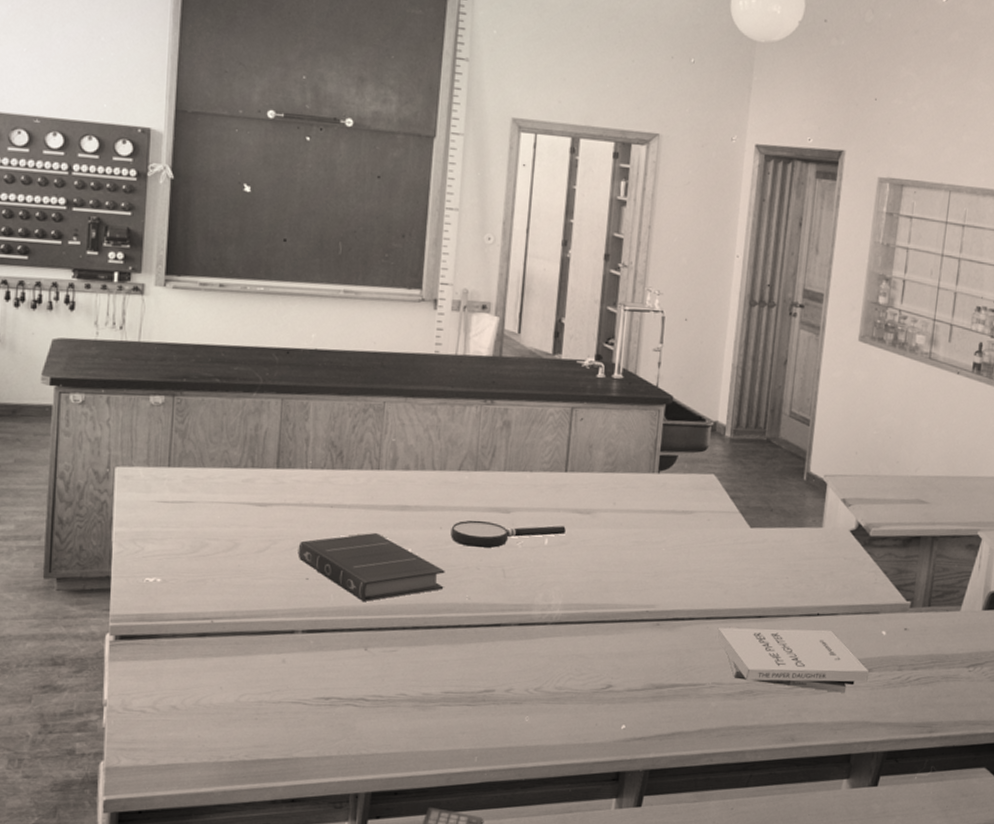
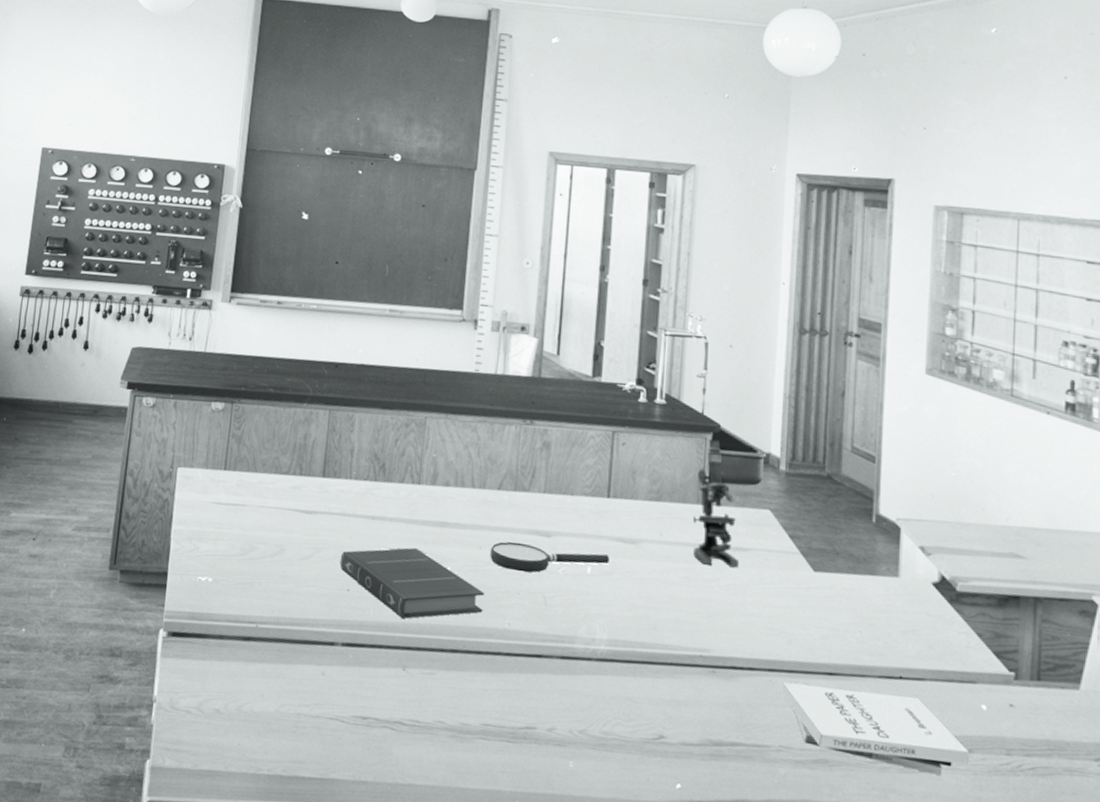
microscope: none [643,410,684,530] -> present [692,439,738,569]

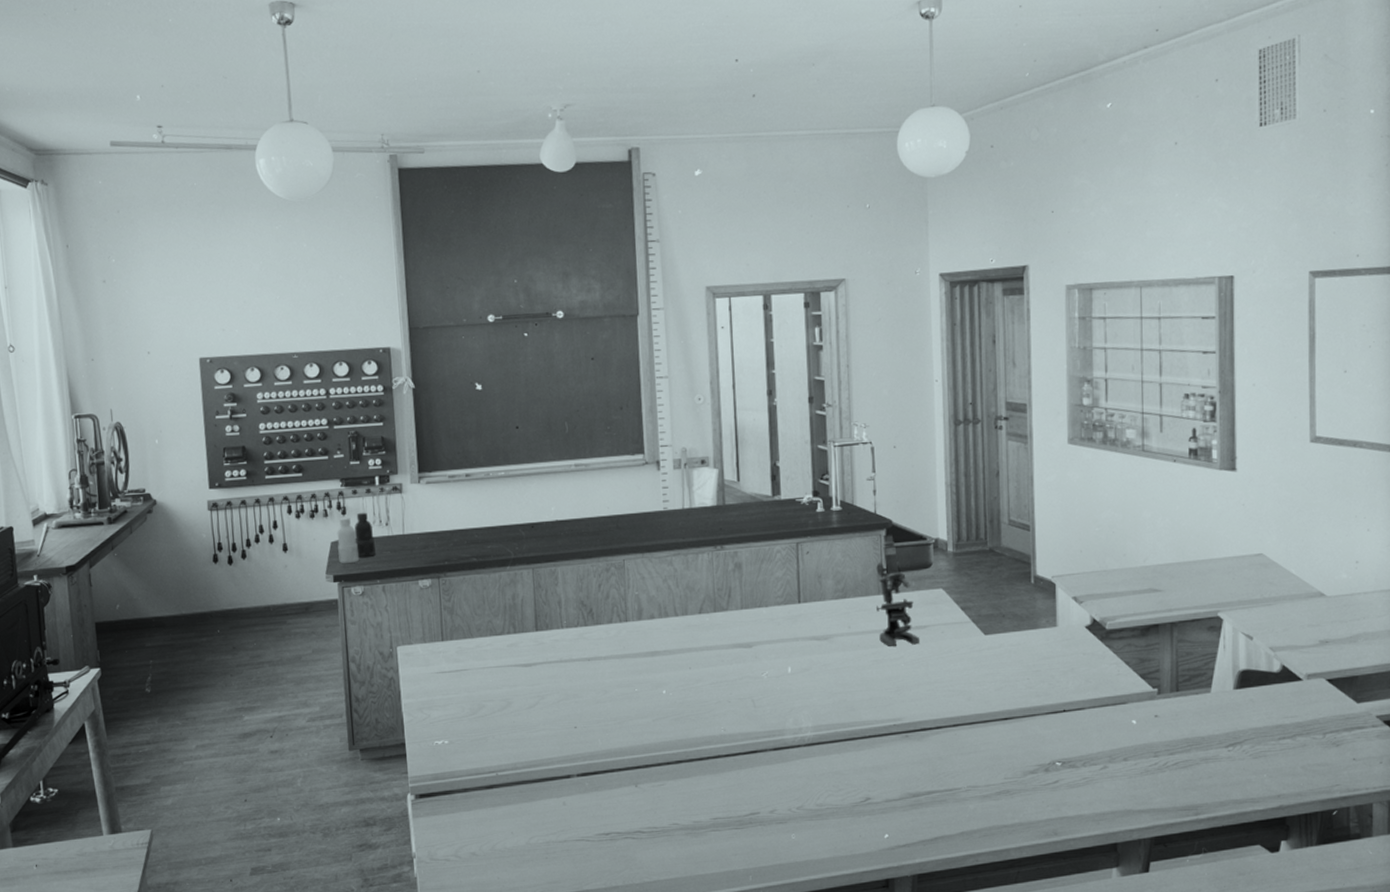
bottle: none [136,322,176,373] -> present [337,512,376,564]
book: present [340,548,485,619] -> none [564,679,700,742]
magnifying glass: present [490,541,609,573] -> none [699,654,806,683]
books: present [780,681,970,775] -> none [964,724,1125,785]

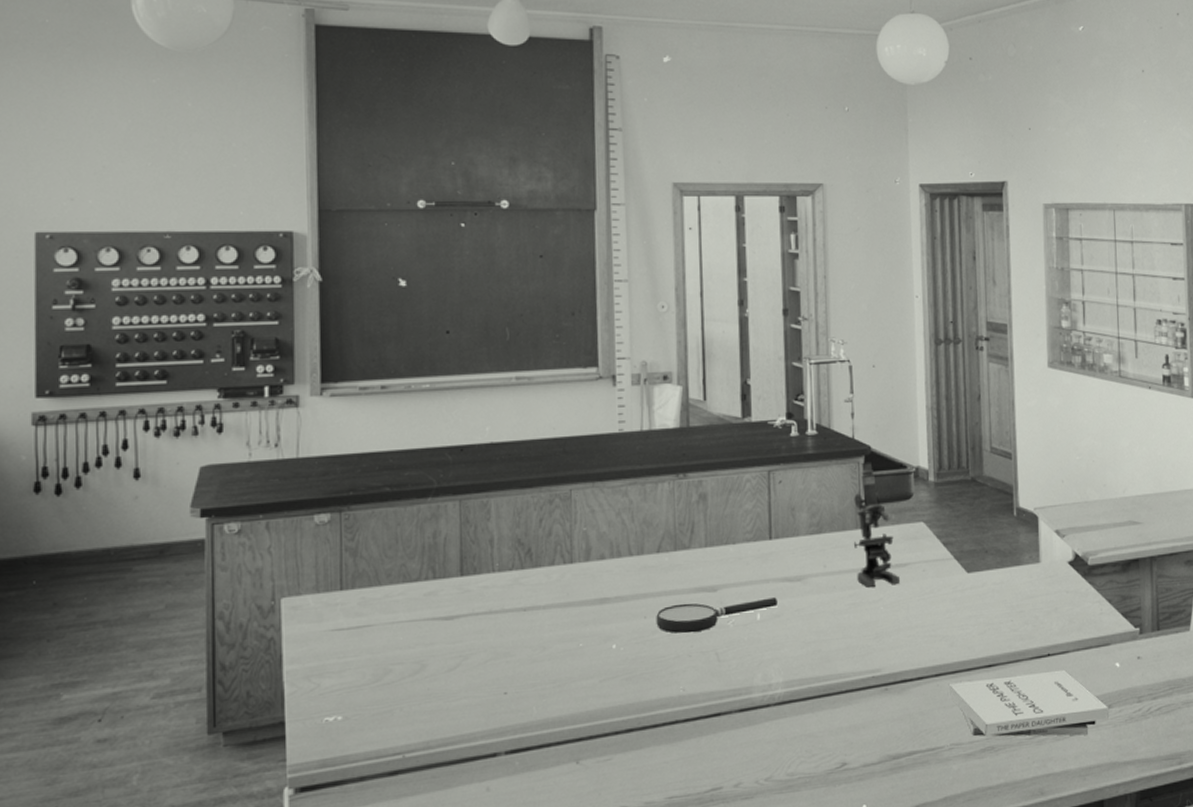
bottle: present [337,512,376,564] -> none [209,430,259,495]
magnifying glass: none [699,654,806,683] -> present [656,597,778,634]
books: none [964,724,1125,785] -> present [947,669,1110,737]

